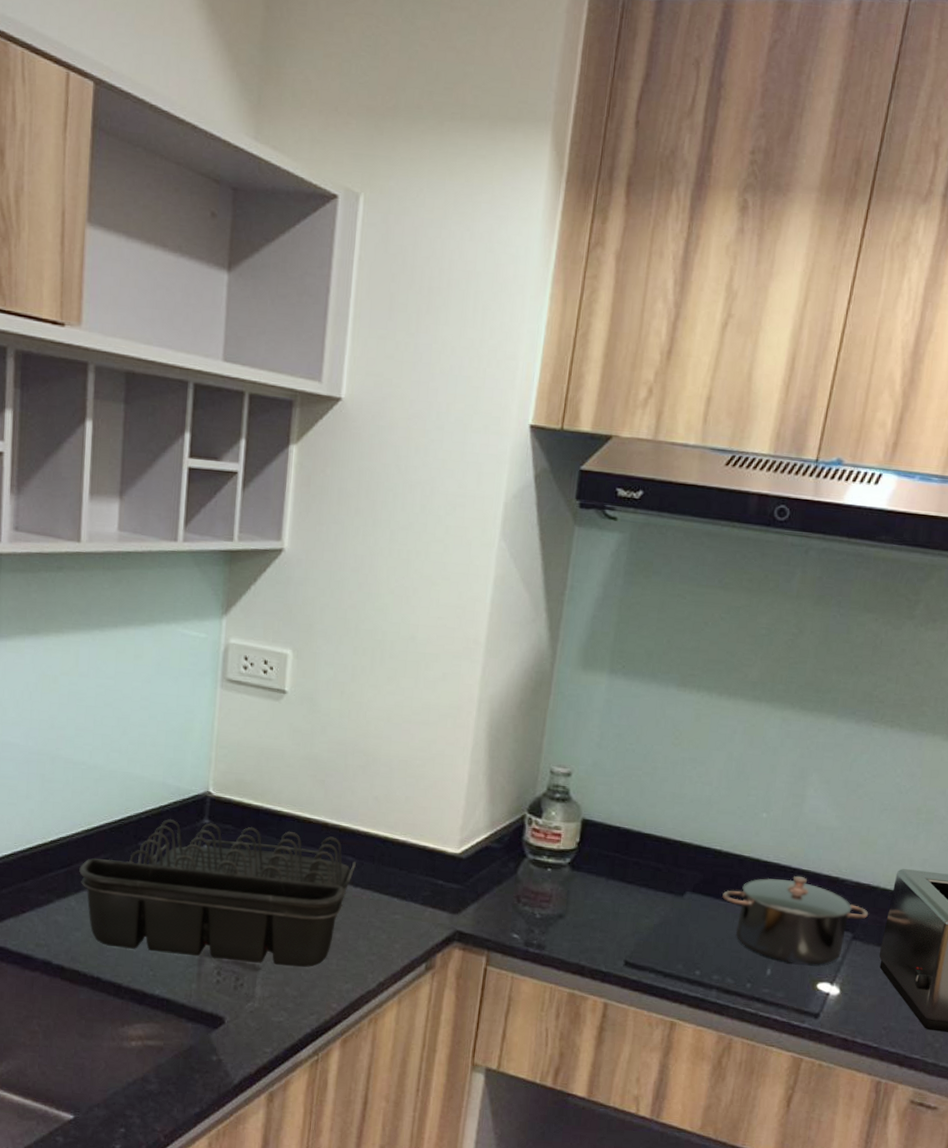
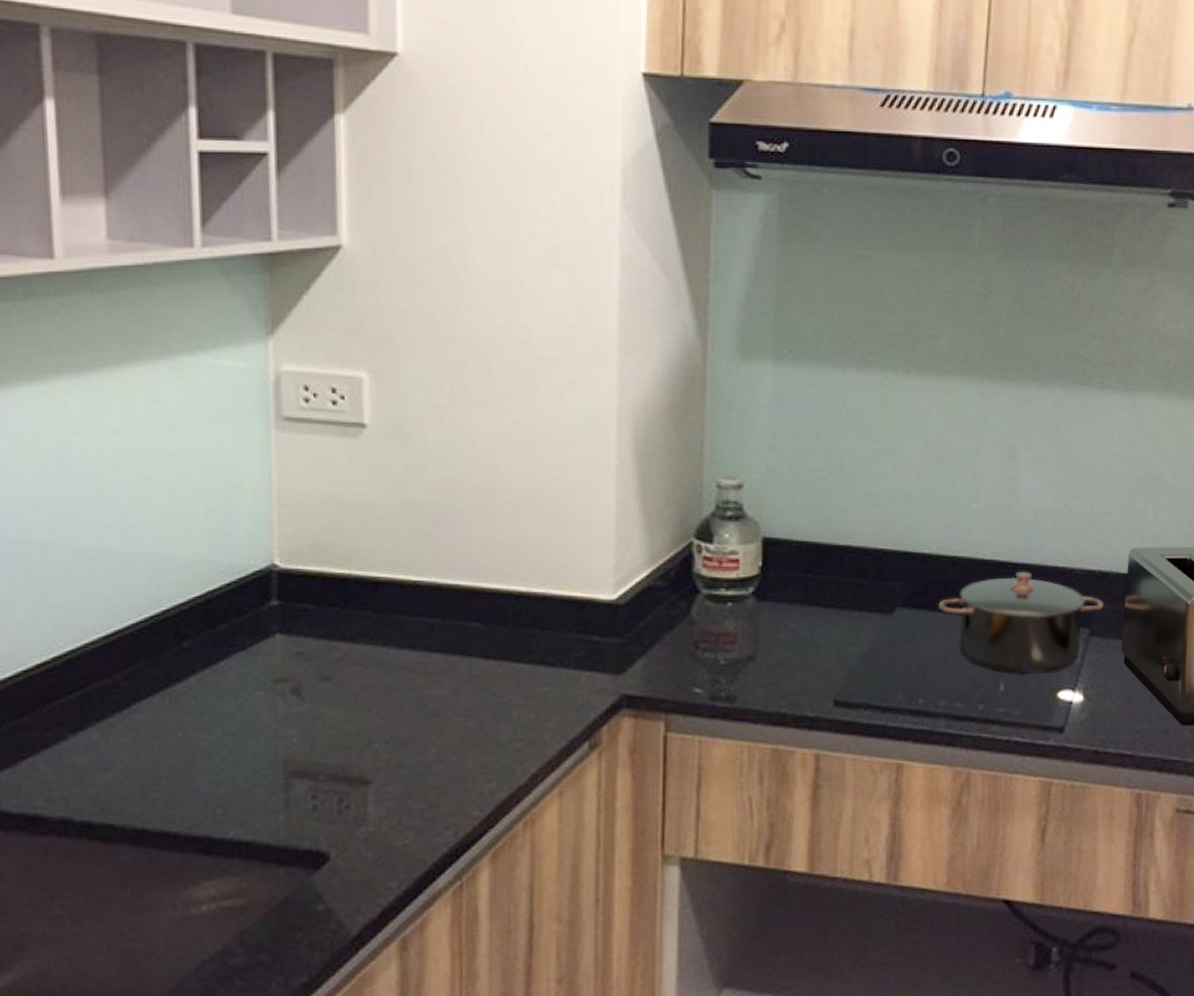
dish rack: present [79,818,357,968] -> none [100,600,485,786]

